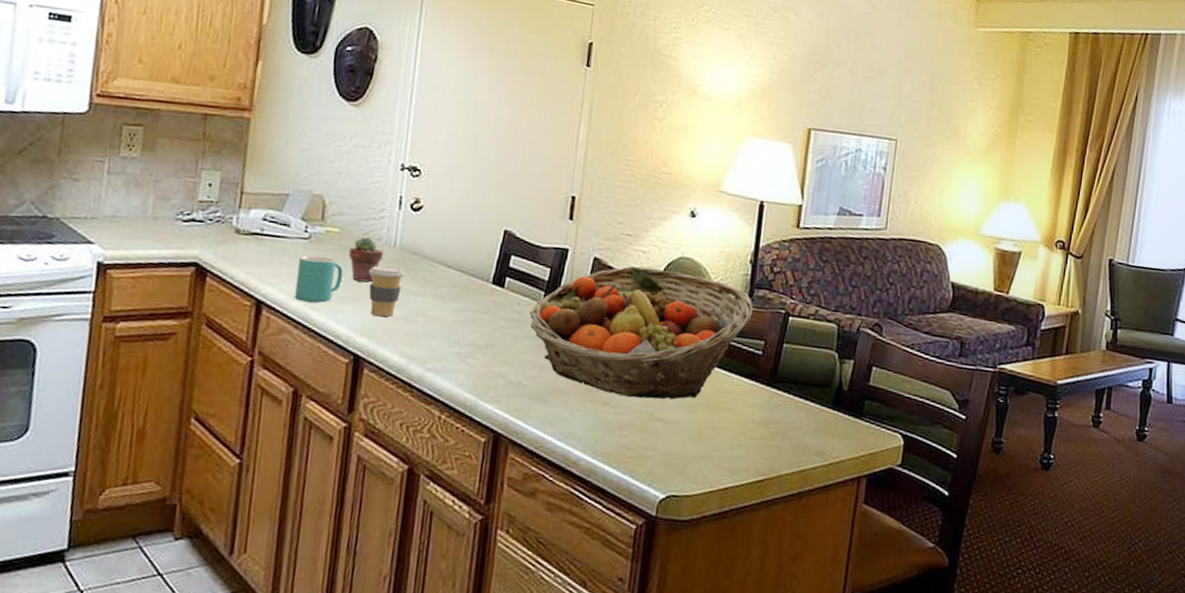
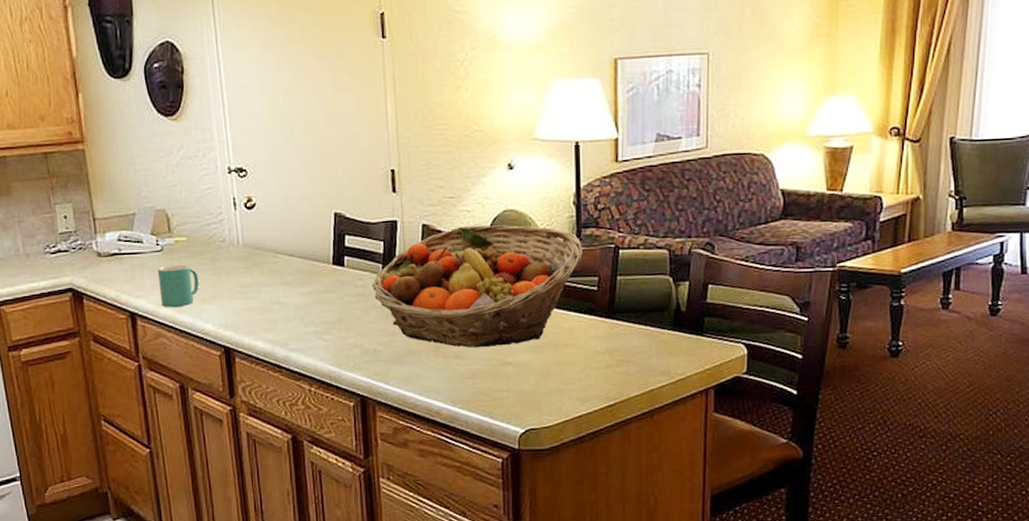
potted succulent: present [349,237,384,283] -> none [199,240,231,282]
coffee cup: present [369,265,406,317] -> none [221,264,253,311]

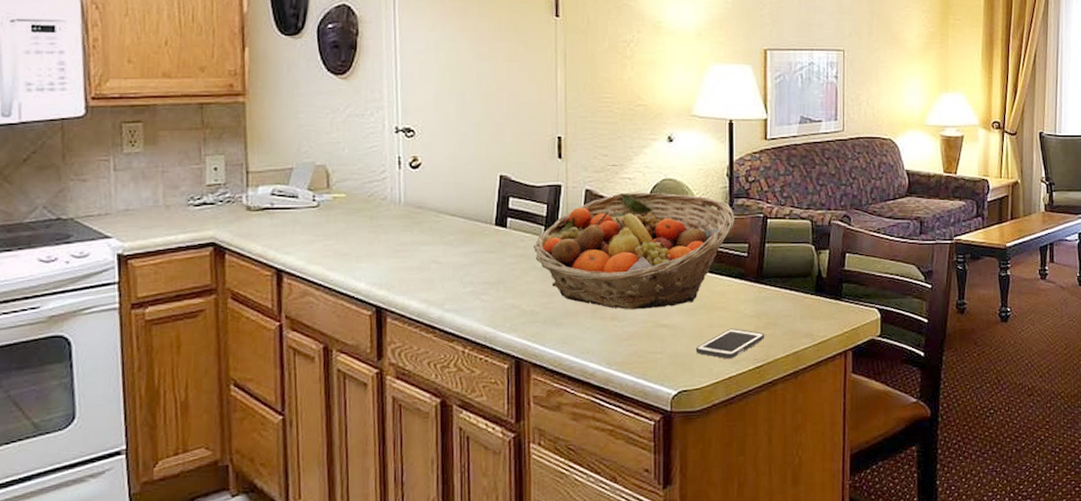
mug: present [157,264,199,307] -> none [311,221,355,264]
cell phone: none [543,366,618,398] -> present [695,328,765,359]

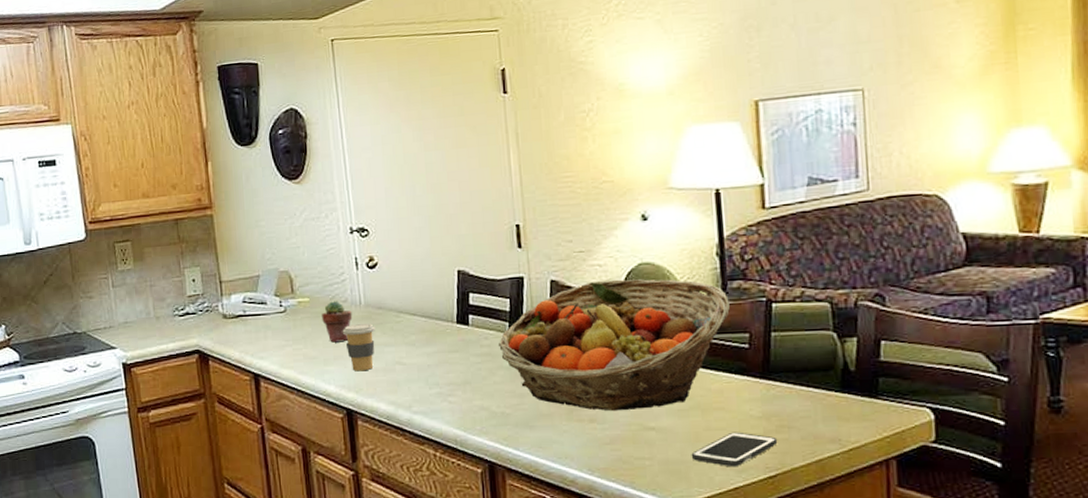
potted succulent: none [358,198,391,240] -> present [322,301,353,343]
coffee cup: none [379,222,413,269] -> present [343,324,375,372]

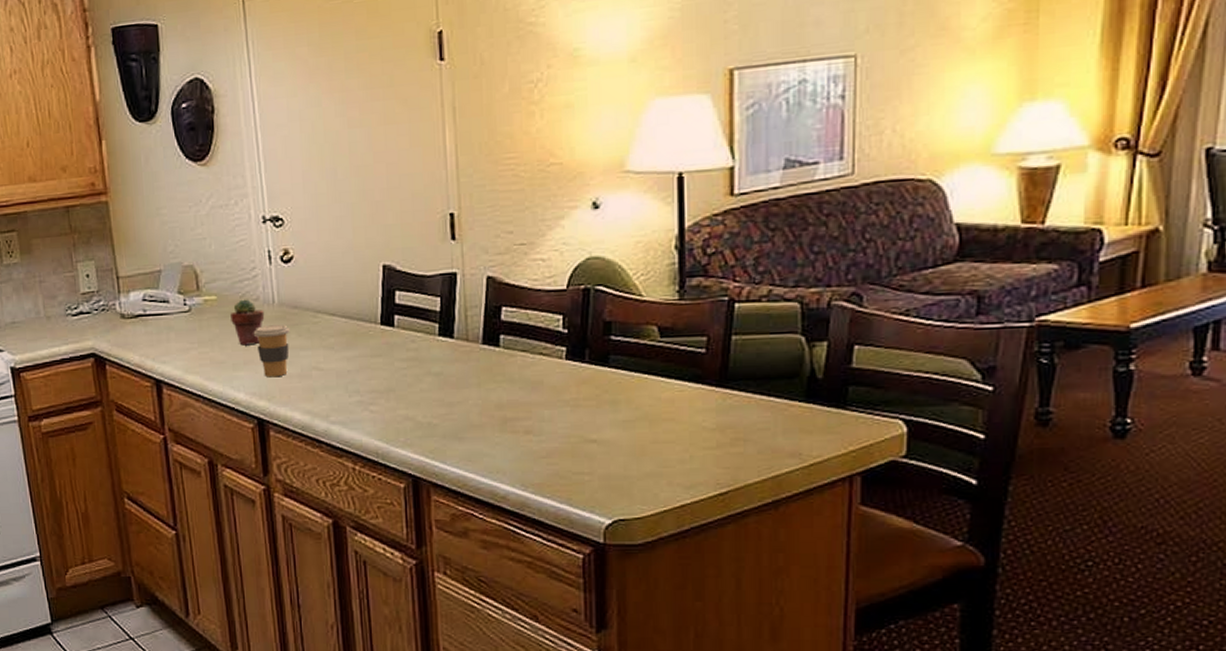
fruit basket: present [499,279,730,412] -> none [427,275,687,422]
cell phone: present [691,431,778,467] -> none [635,445,732,483]

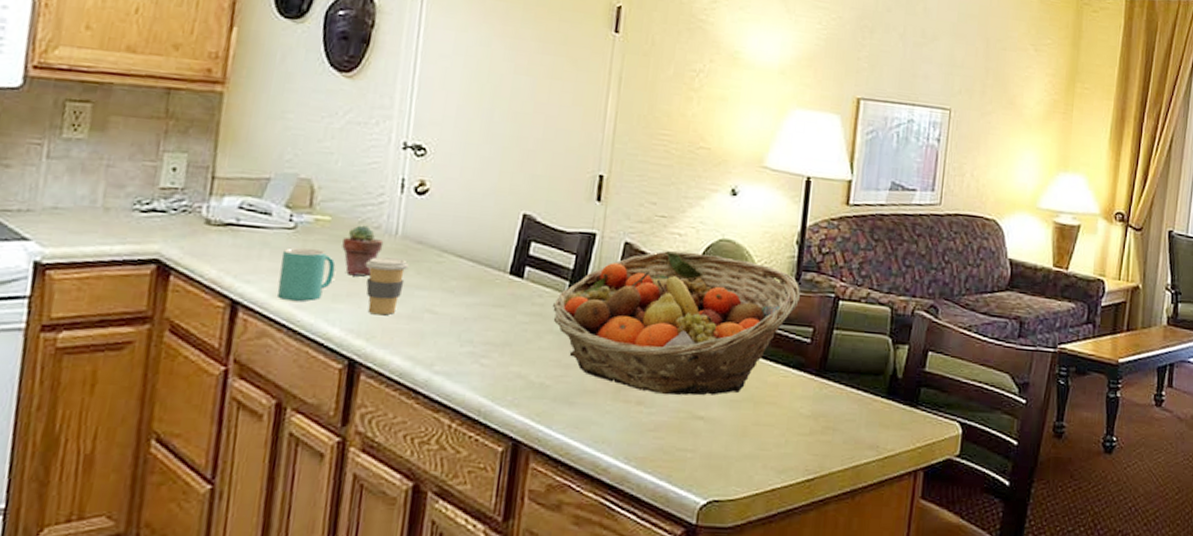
mug: none [184,326,230,374] -> present [277,247,336,302]
fruit basket: none [427,275,687,422] -> present [553,250,800,396]

